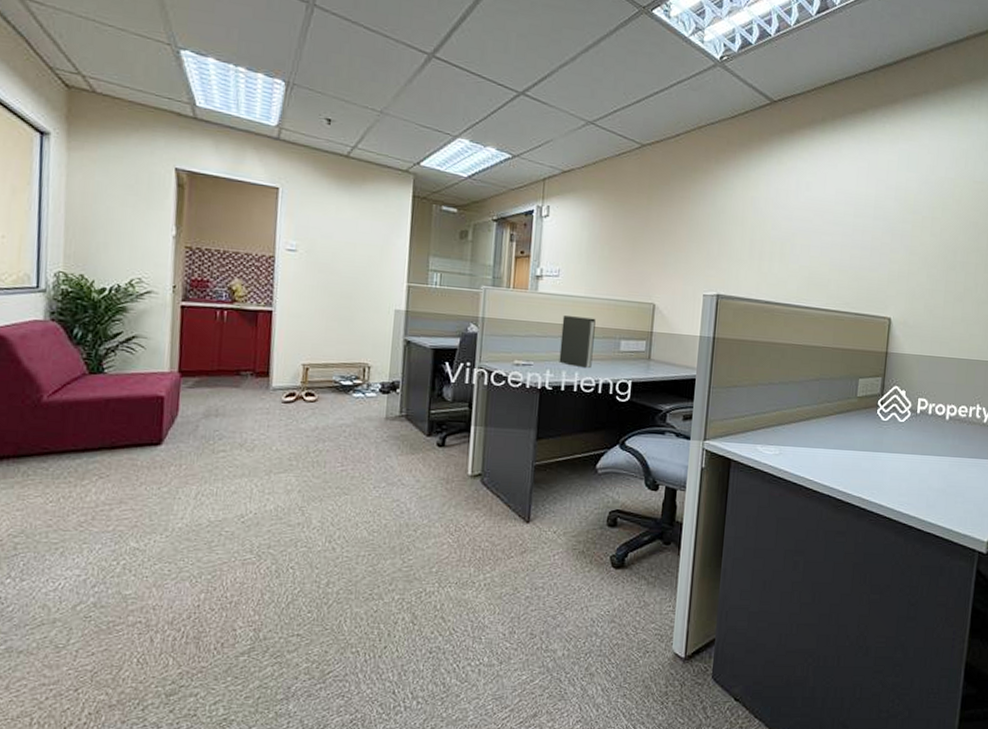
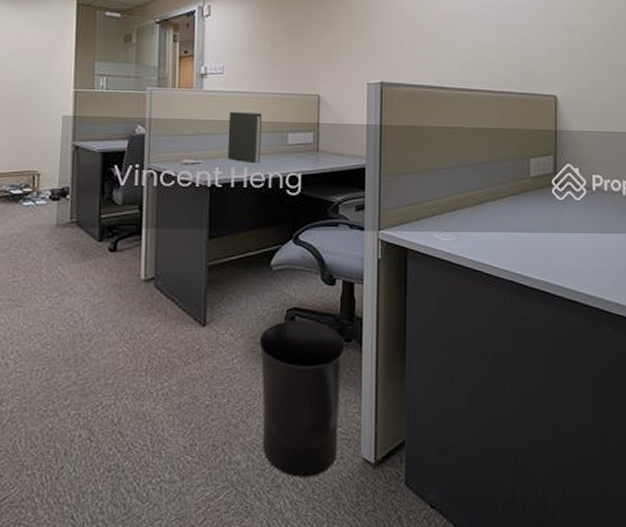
waste bin: none [579,521,664,667] -> present [259,320,345,477]

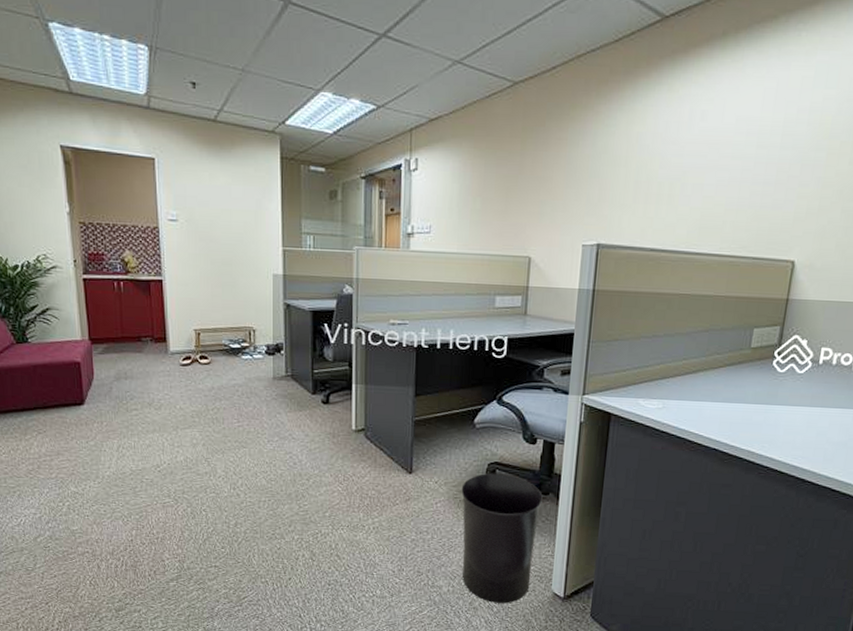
binder: present [227,112,262,164] -> none [434,273,469,326]

